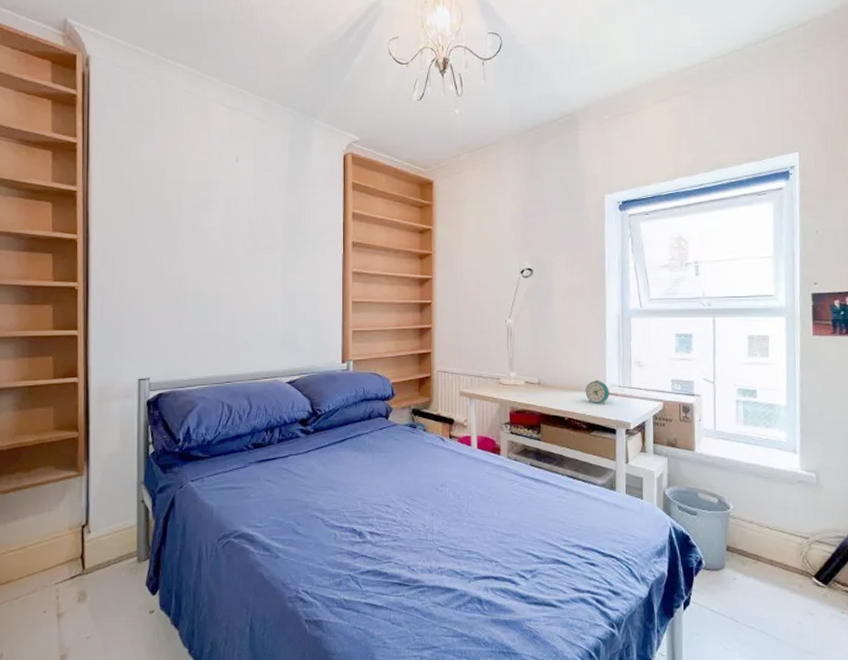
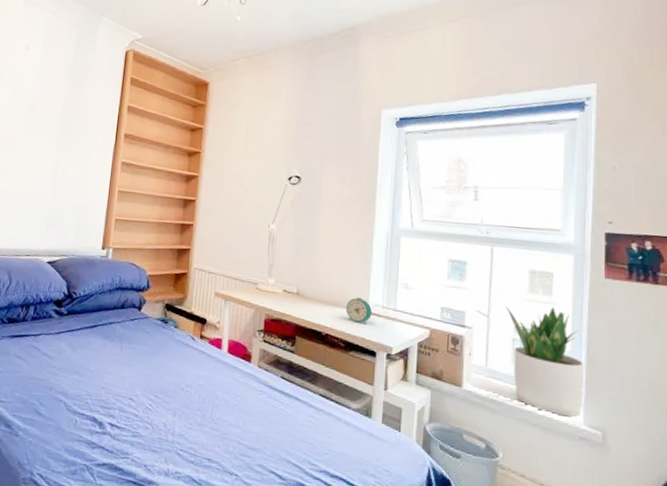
planter: none [729,367,799,464] -> present [506,306,584,417]

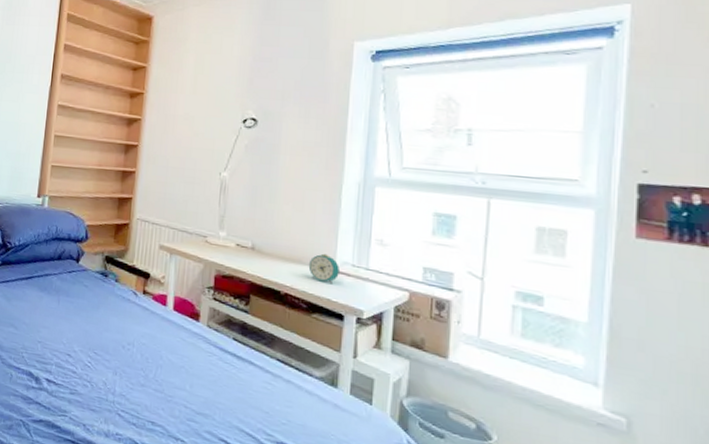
planter: present [506,306,584,417] -> none [505,268,605,399]

